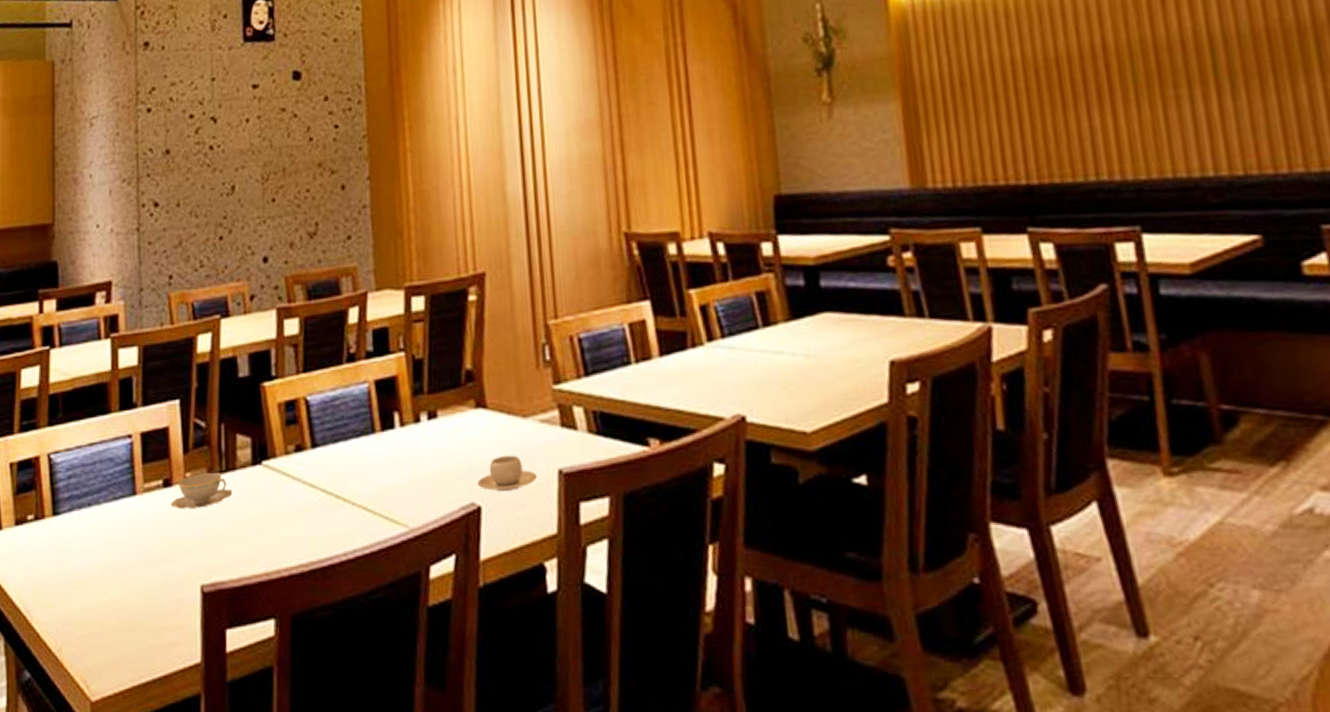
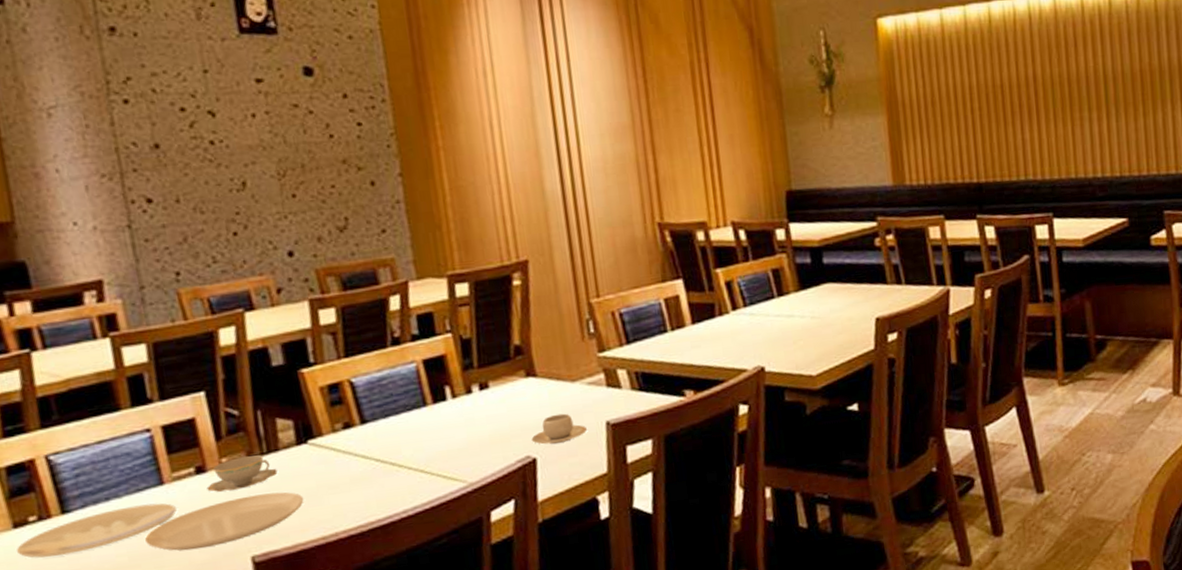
plate: none [14,514,143,559] -> present [16,503,177,558]
plate: none [114,516,253,570] -> present [144,492,304,551]

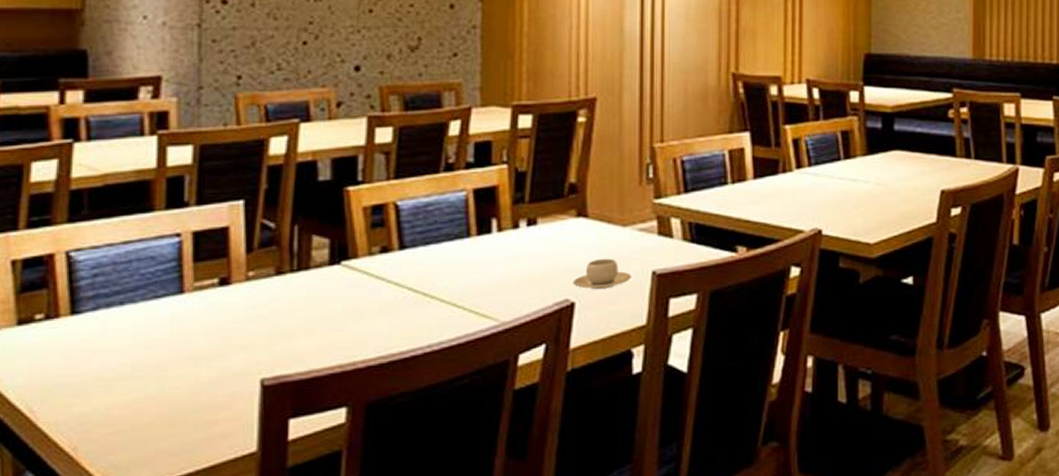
plate: present [16,503,177,558] -> none [15,312,191,359]
plate: present [144,492,304,551] -> none [152,313,327,366]
teacup: present [207,455,278,492] -> none [227,272,304,307]

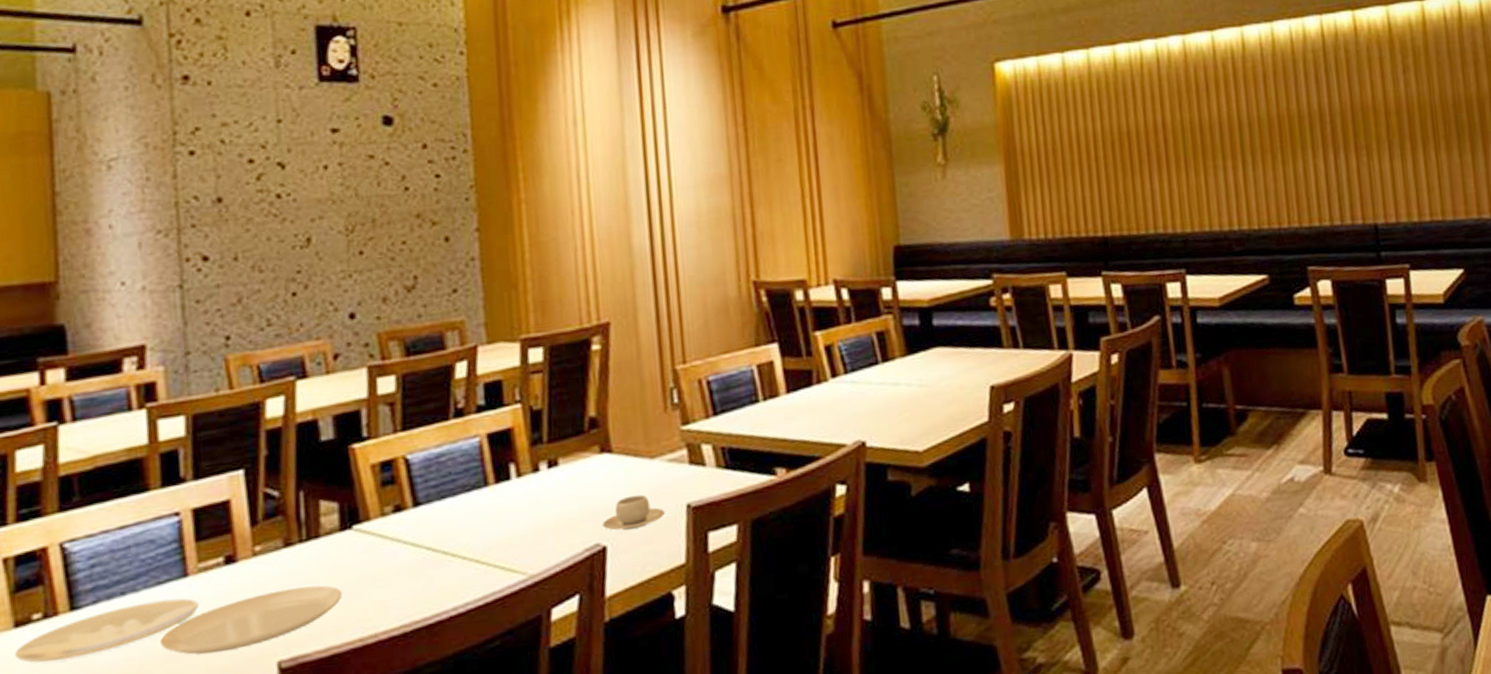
plate: none [15,312,191,359] -> present [14,598,199,663]
plate: none [152,313,327,366] -> present [159,585,343,655]

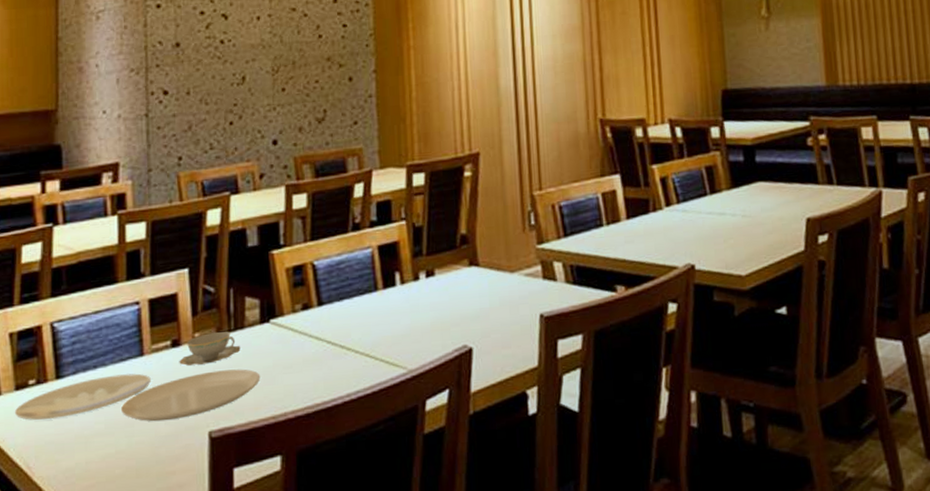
teacup: none [235,542,316,586] -> present [179,332,241,366]
teacup: present [602,494,665,531] -> none [469,304,521,335]

